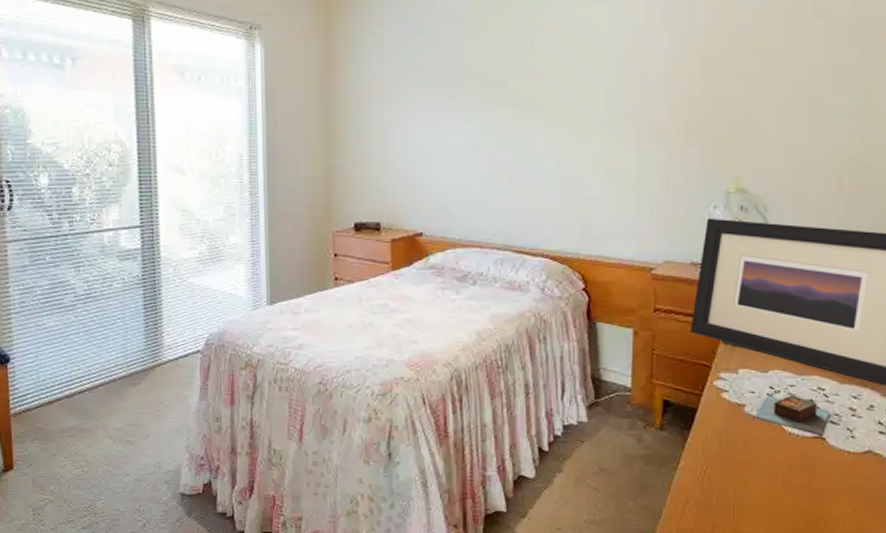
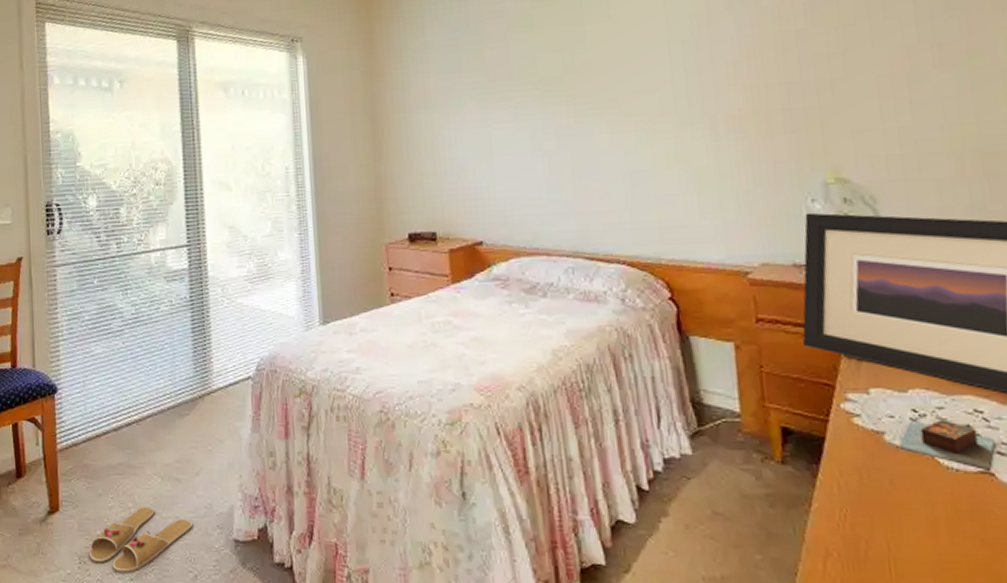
slipper: none [42,465,143,523] -> present [89,506,193,573]

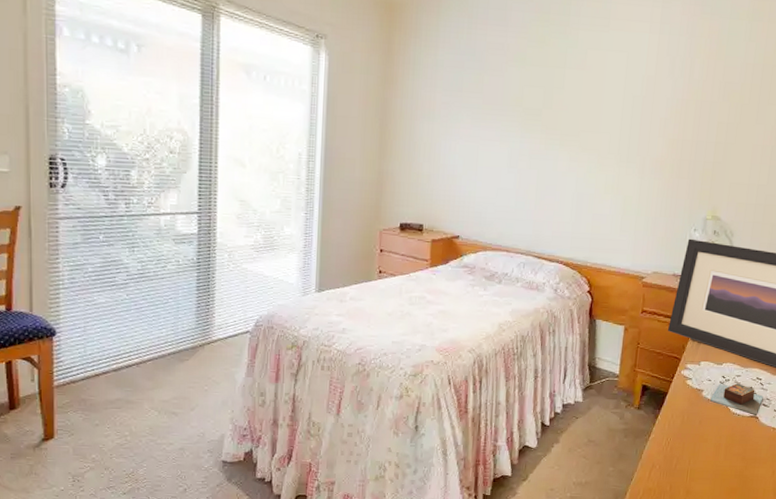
slipper: present [89,506,193,573] -> none [83,435,186,489]

